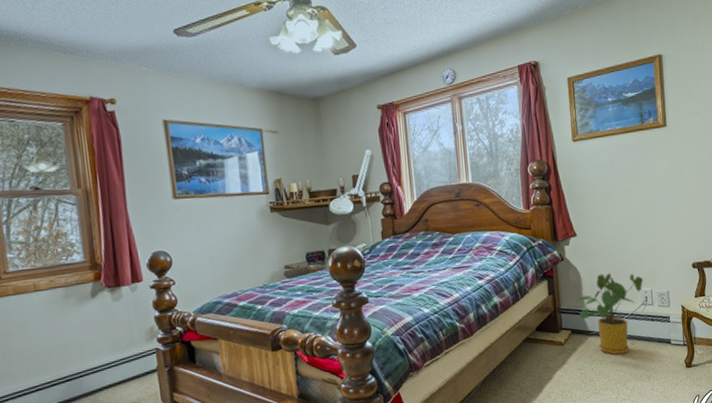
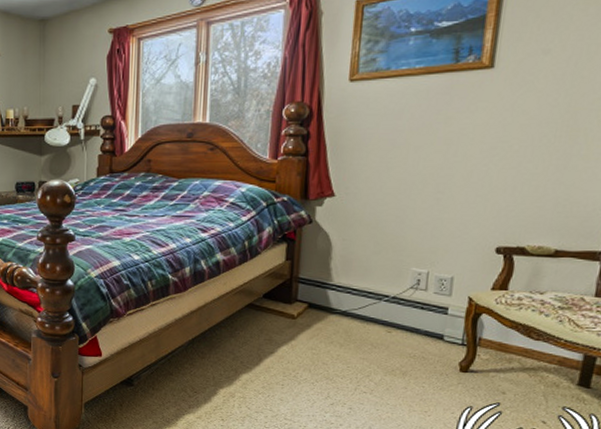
house plant: present [575,273,643,355] -> none [320,245,418,342]

